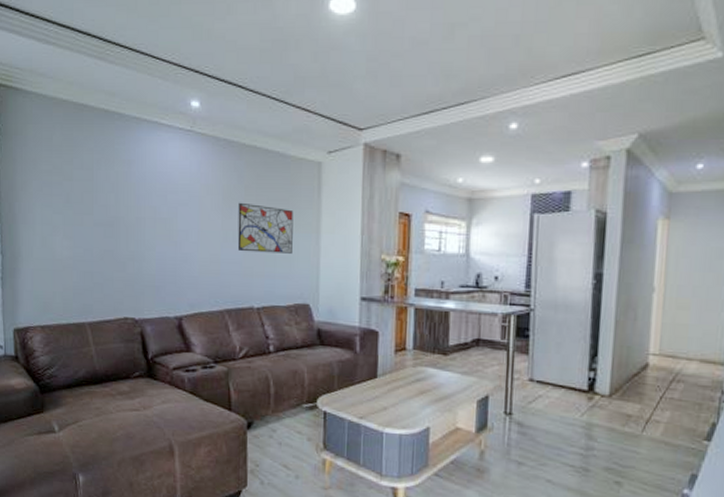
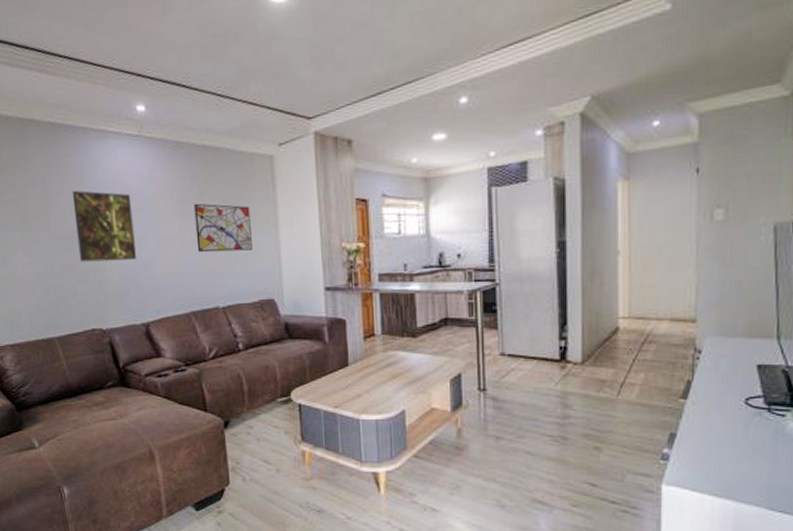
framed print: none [118,178,177,252] -> present [72,190,136,262]

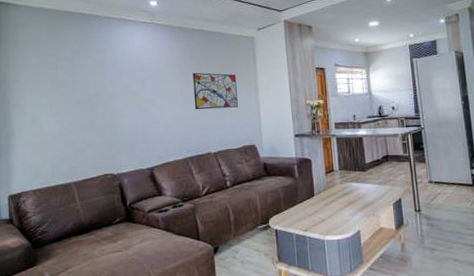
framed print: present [72,190,136,262] -> none [95,63,145,120]

